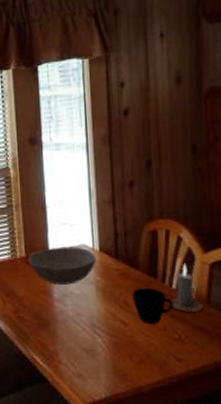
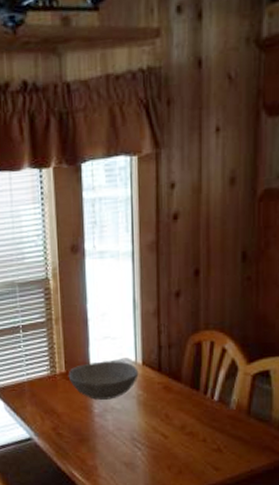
cup: present [132,288,173,324] -> none [174,401,214,435]
candle: present [169,263,203,313] -> none [210,374,243,423]

